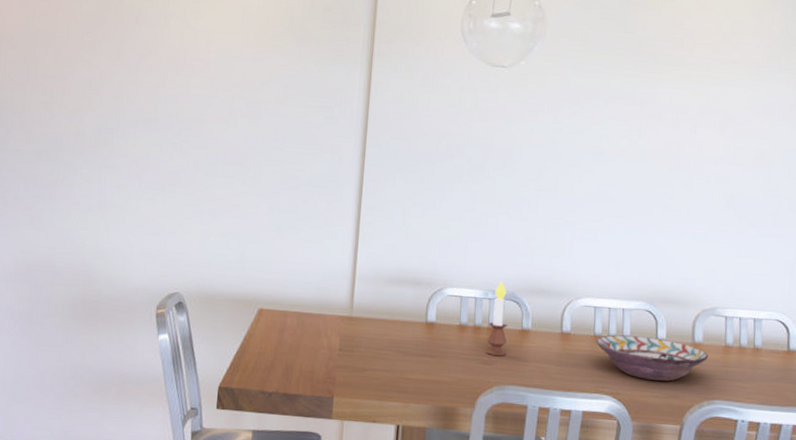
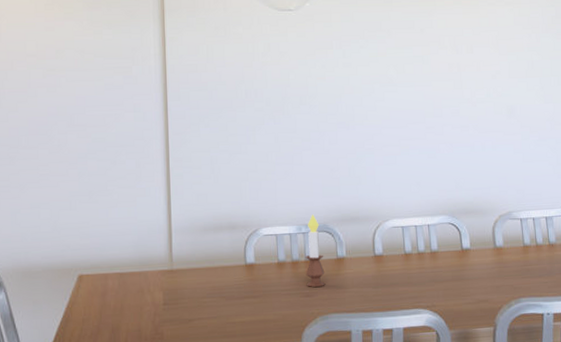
decorative bowl: present [595,335,709,381] -> none [406,248,511,289]

